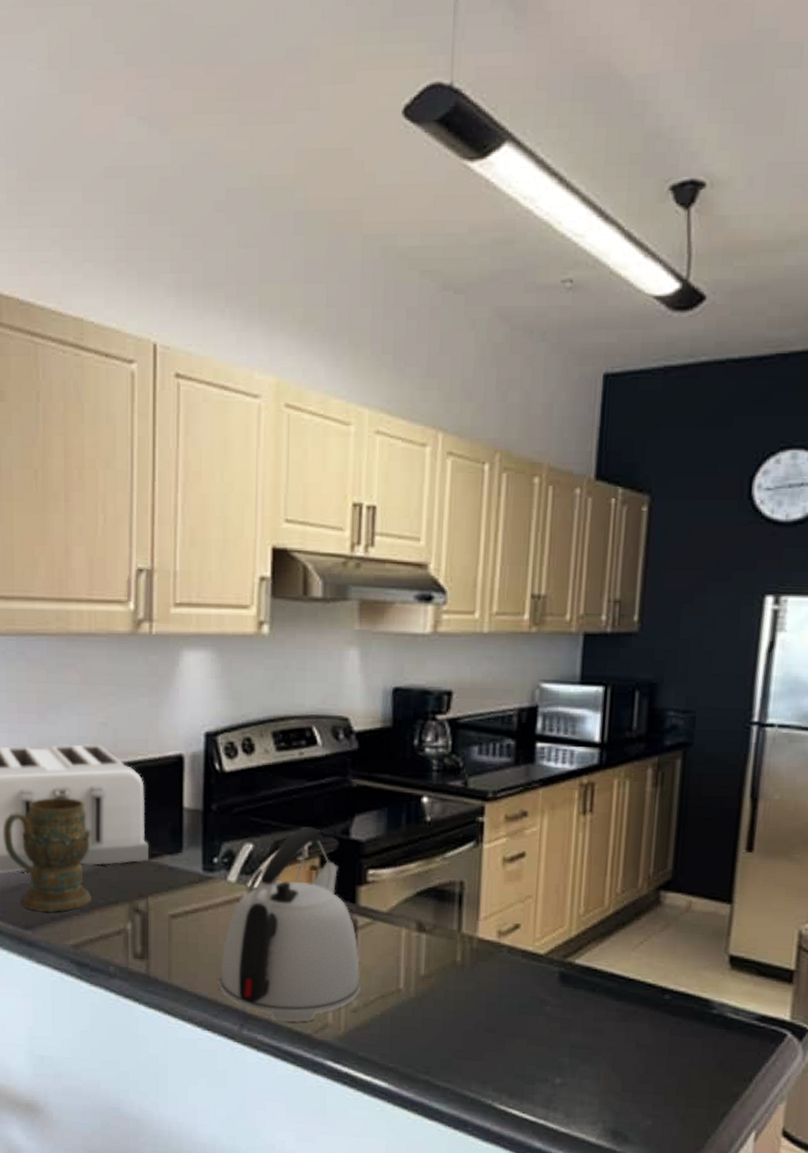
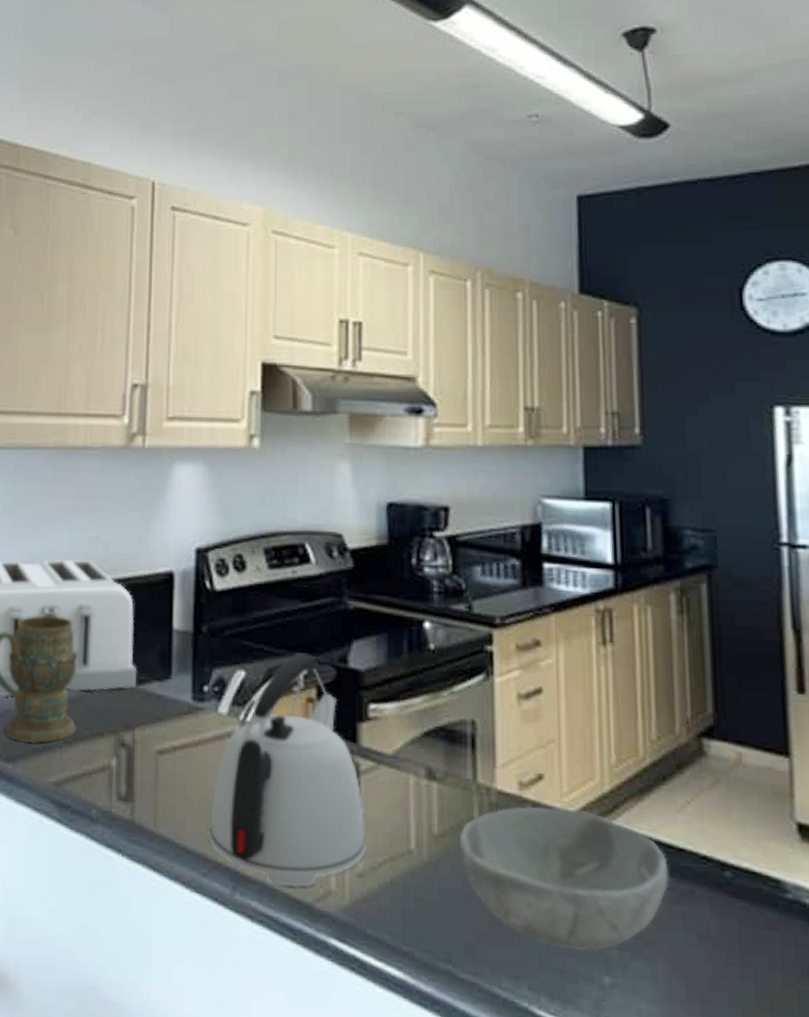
bowl: none [442,950,619,1061] -> present [459,806,669,952]

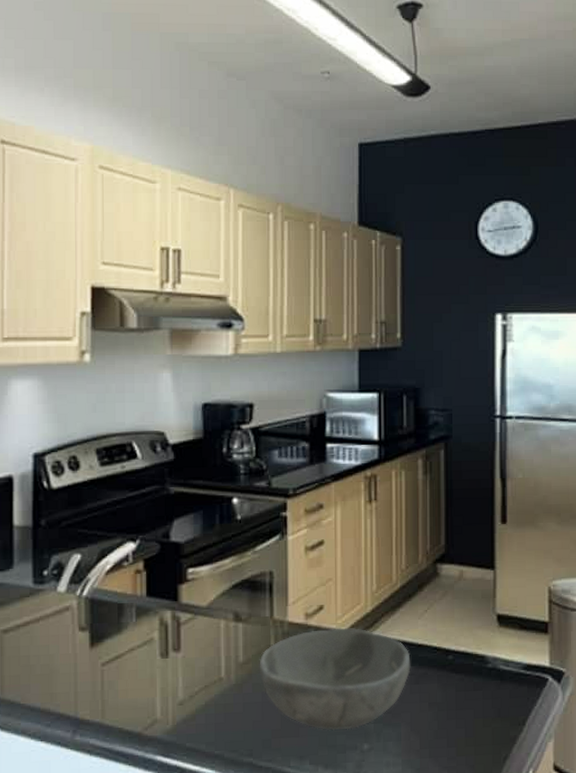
kettle: present [209,652,368,887] -> none [51,533,187,722]

